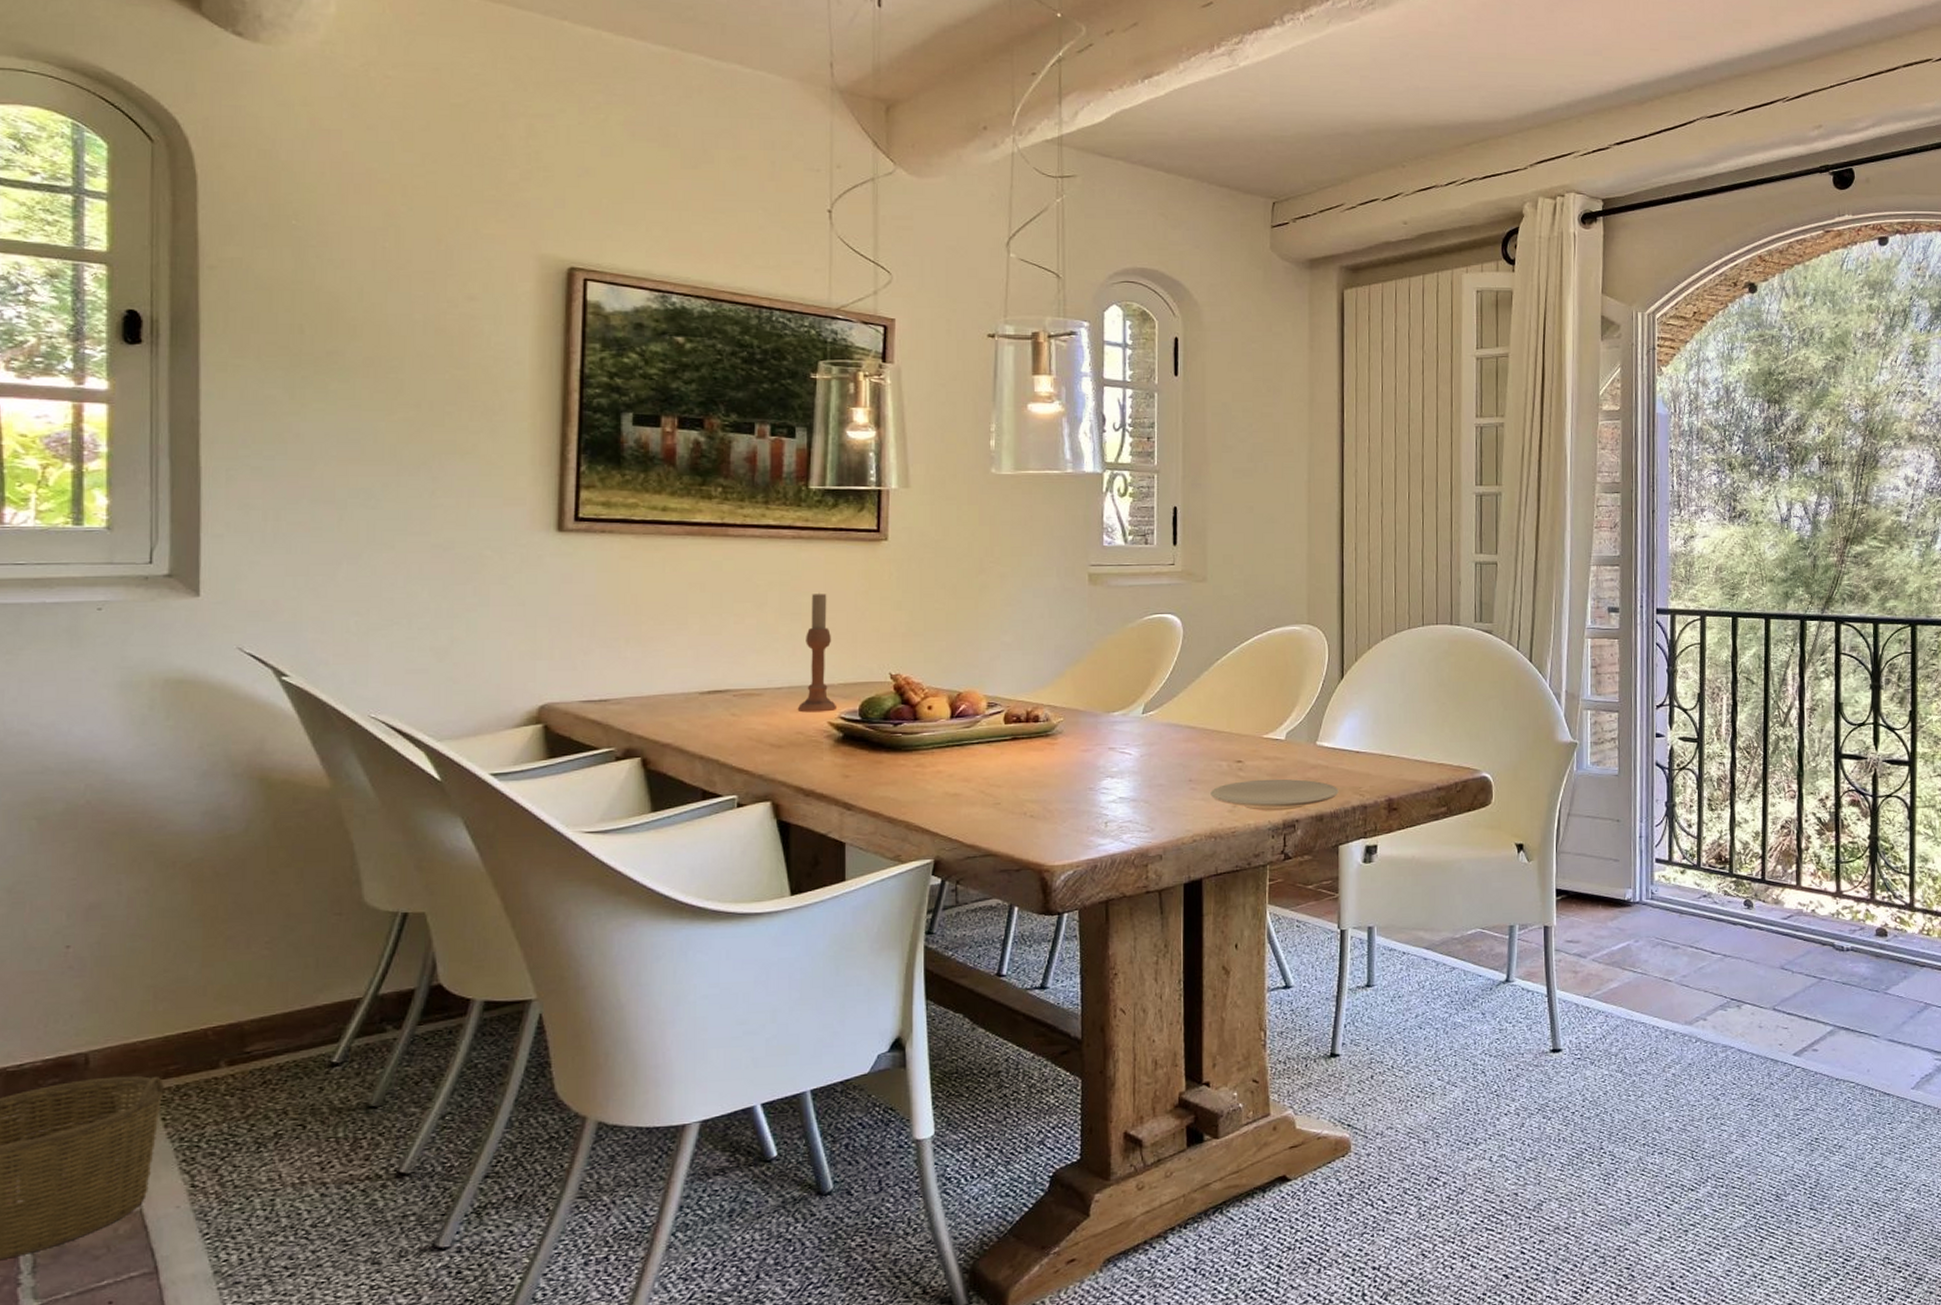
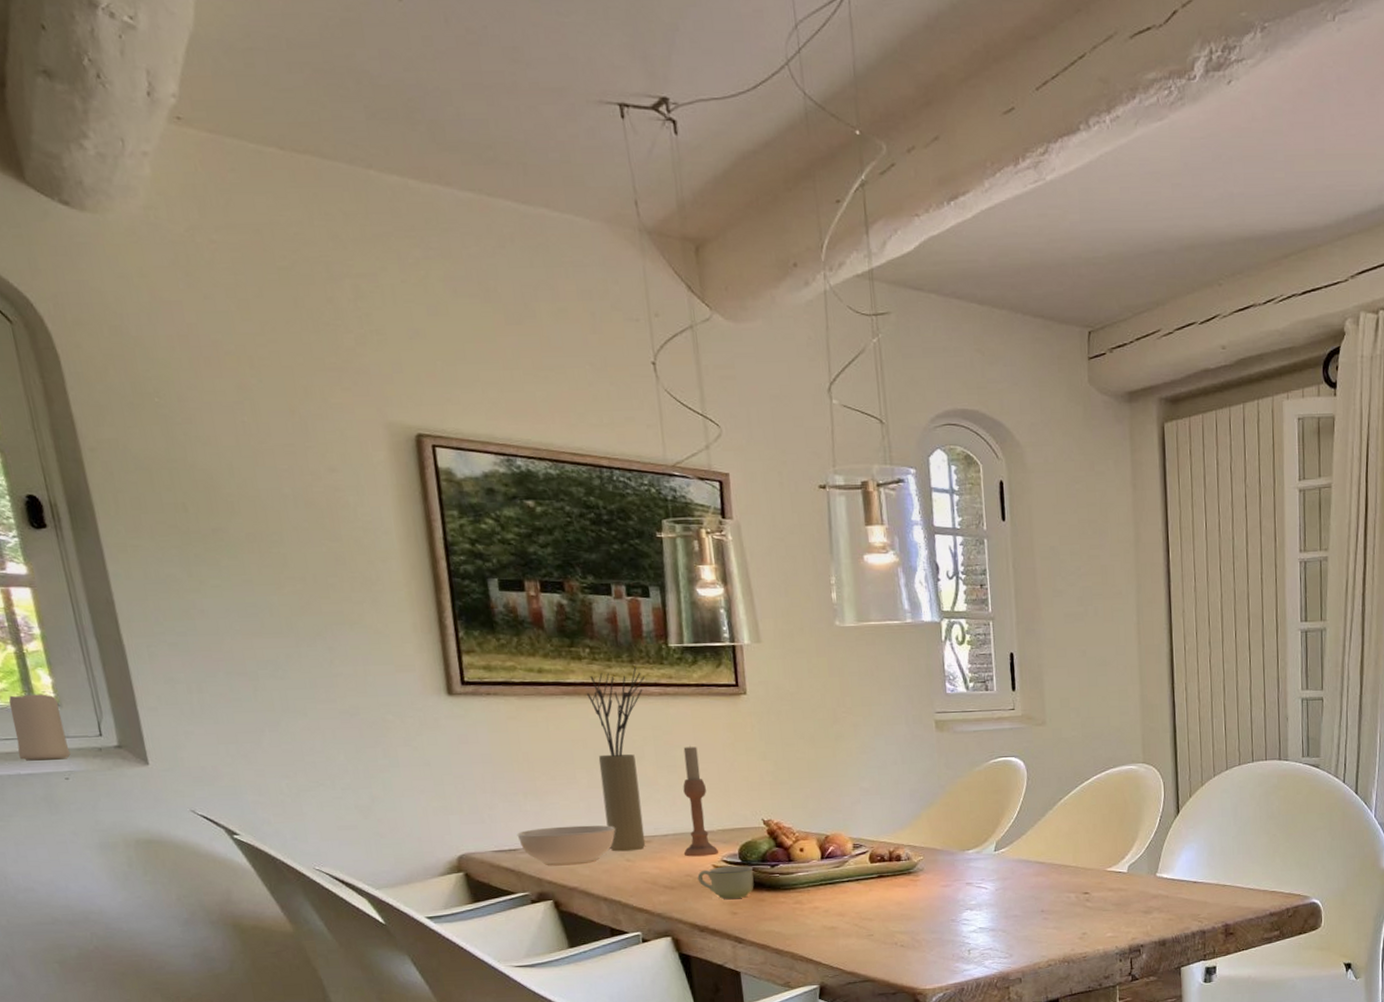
candle: none [48,516,110,588] -> present [8,694,71,760]
bowl: none [611,675,725,719] -> present [517,825,616,866]
vase: none [713,508,779,705] -> present [587,667,646,852]
cup: none [809,723,874,760] -> present [697,865,754,899]
plate: present [1210,779,1339,811] -> none [1061,908,1179,938]

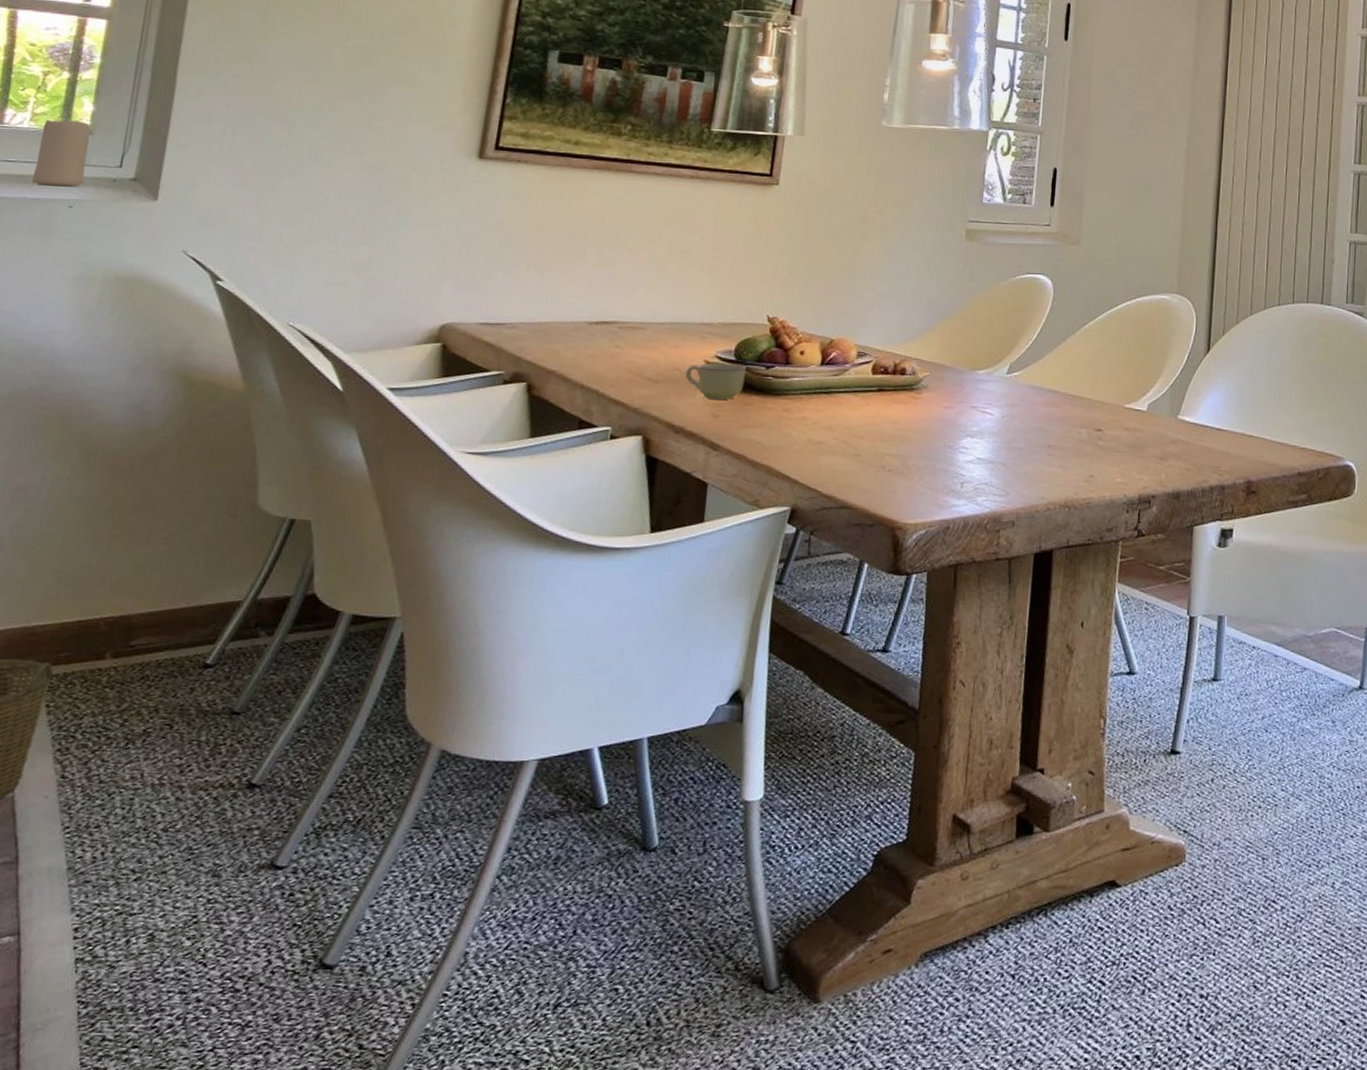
bowl: present [517,825,616,866] -> none [508,303,613,347]
vase: present [587,667,646,852] -> none [601,148,681,337]
candlestick: present [683,746,718,857] -> none [678,232,717,350]

